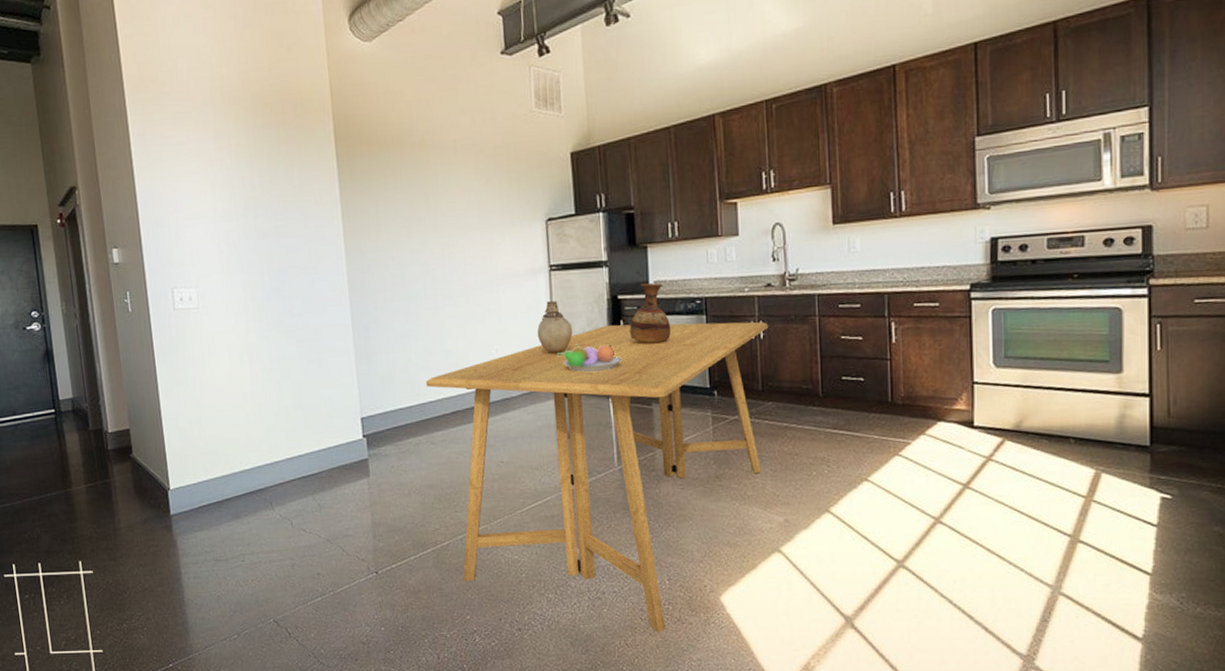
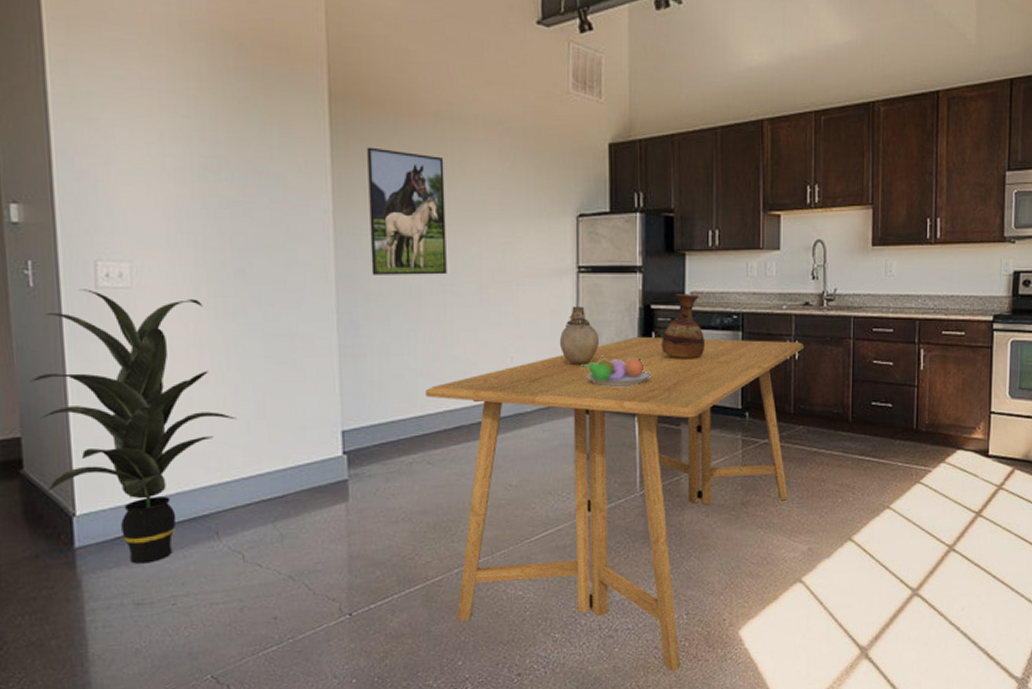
indoor plant: none [133,311,281,528] -> present [30,289,237,564]
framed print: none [367,177,438,285] -> present [367,147,447,275]

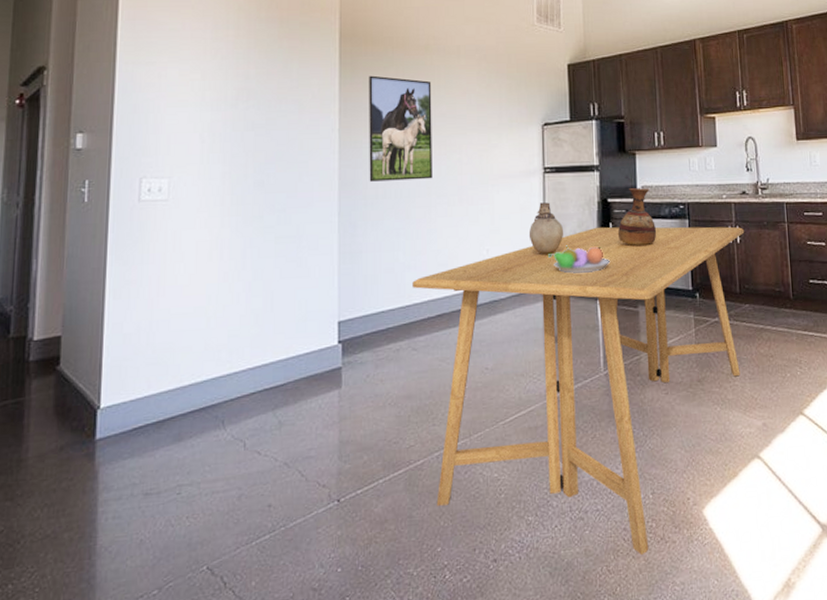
indoor plant: present [30,289,237,564] -> none [75,202,248,454]

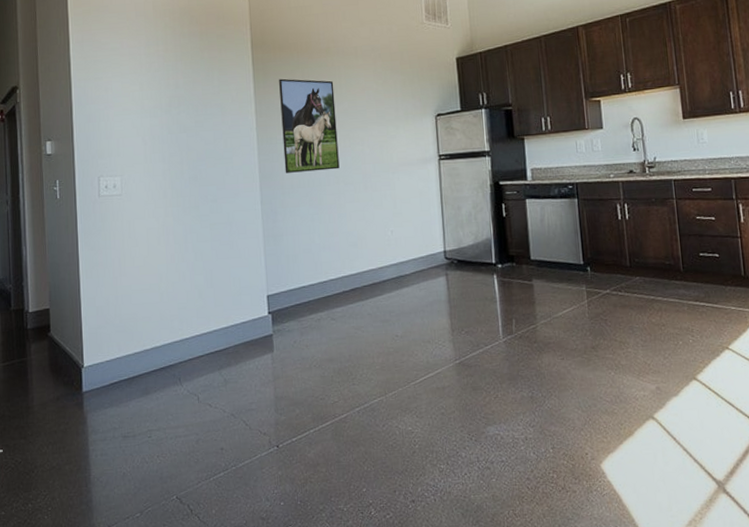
dining table: present [412,226,745,555] -> none [328,204,633,501]
vase: present [528,202,564,254] -> none [428,186,461,234]
fruit bowl: present [547,245,610,274] -> none [446,225,504,251]
ceramic pitcher: present [618,188,657,247] -> none [511,170,548,225]

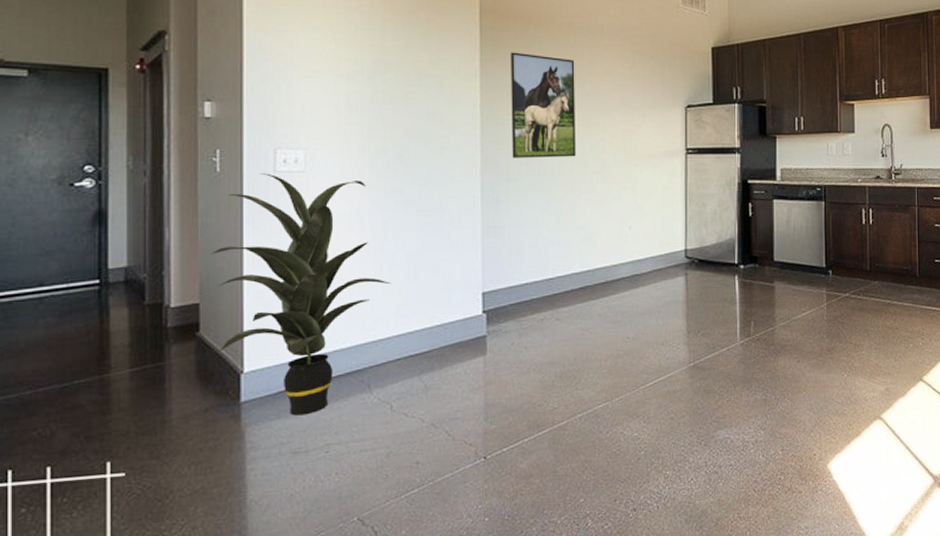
indoor plant: none [56,198,193,405] -> present [211,173,391,416]

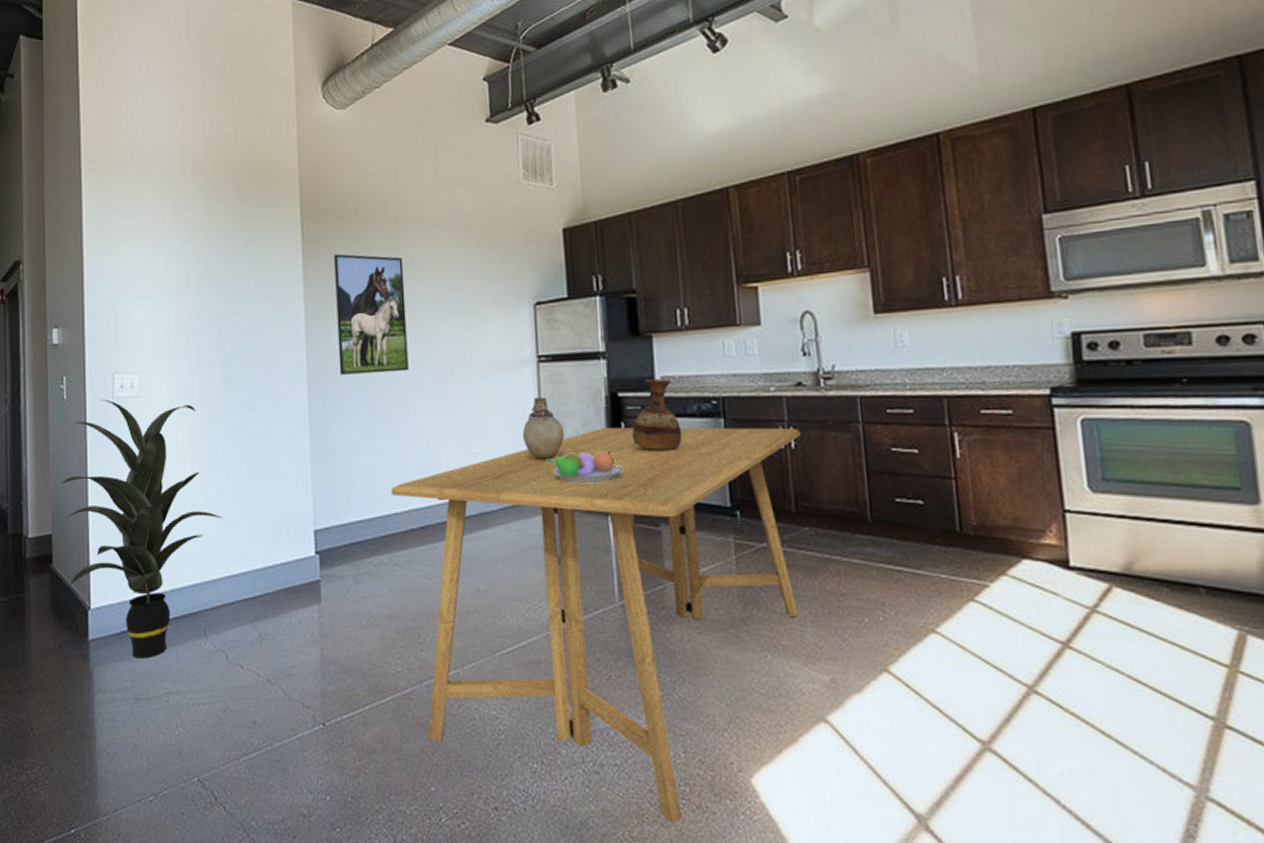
dining table: none [556,206,877,503] -> present [391,427,802,823]
vase: none [670,182,705,232] -> present [522,397,565,459]
fruit bowl: none [688,223,748,250] -> present [545,449,623,483]
ceramic pitcher: none [757,170,794,226] -> present [632,379,683,452]

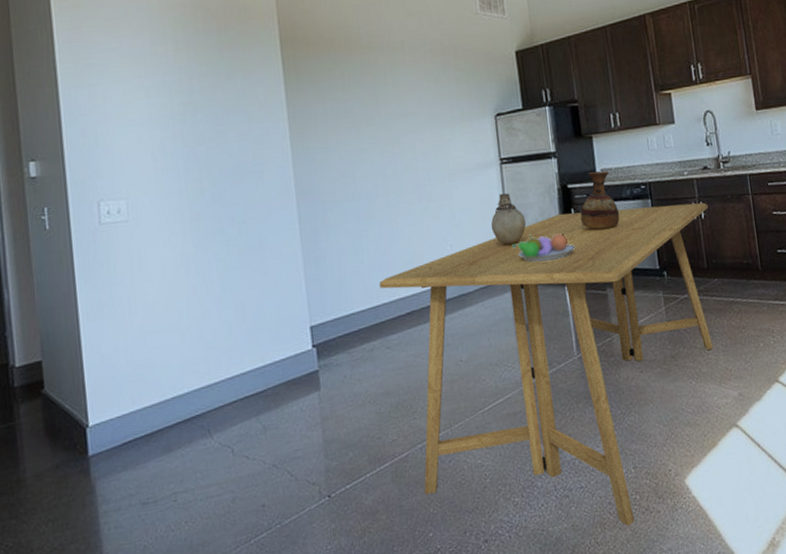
indoor plant: present [61,399,223,659] -> none [48,224,221,466]
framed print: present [334,254,409,375] -> none [314,79,389,187]

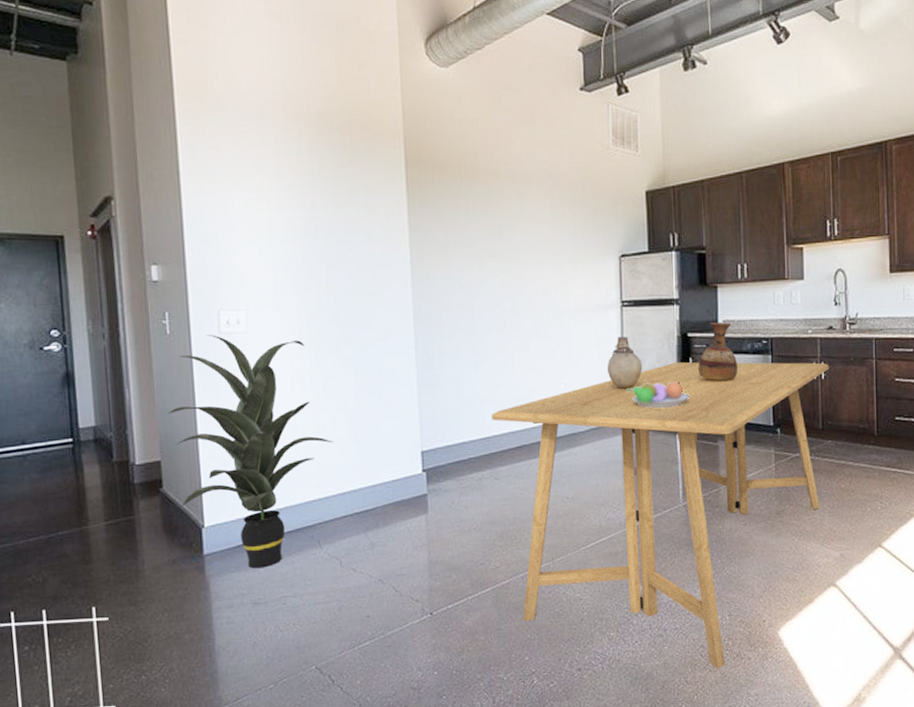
indoor plant: none [48,224,221,466] -> present [168,334,334,569]

